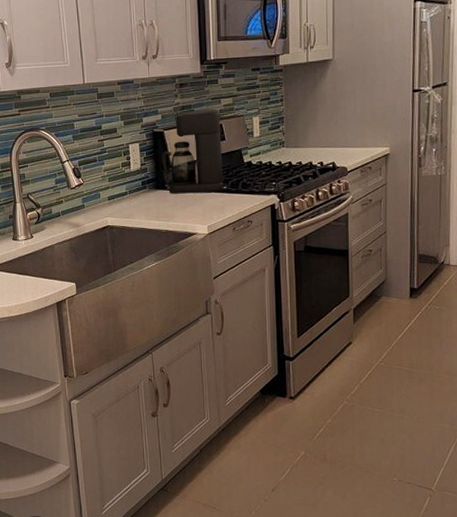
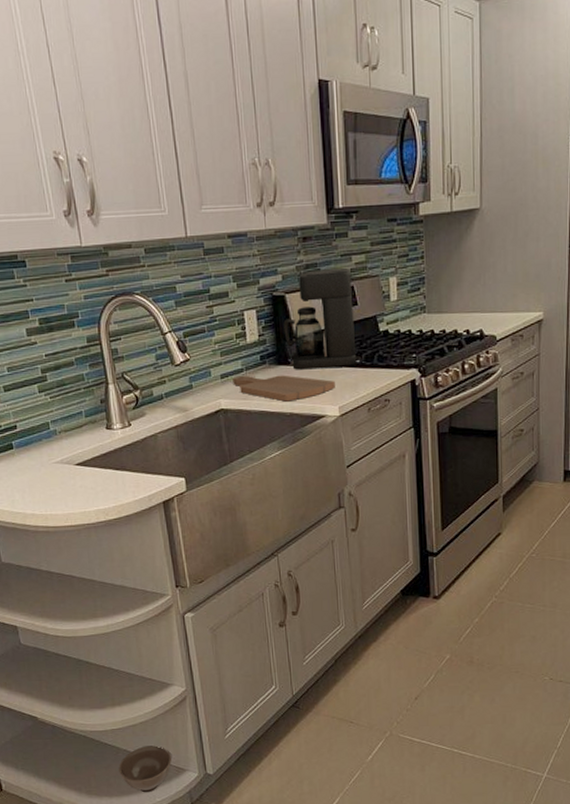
cutting board: none [118,198,205,221] -> present [232,375,335,402]

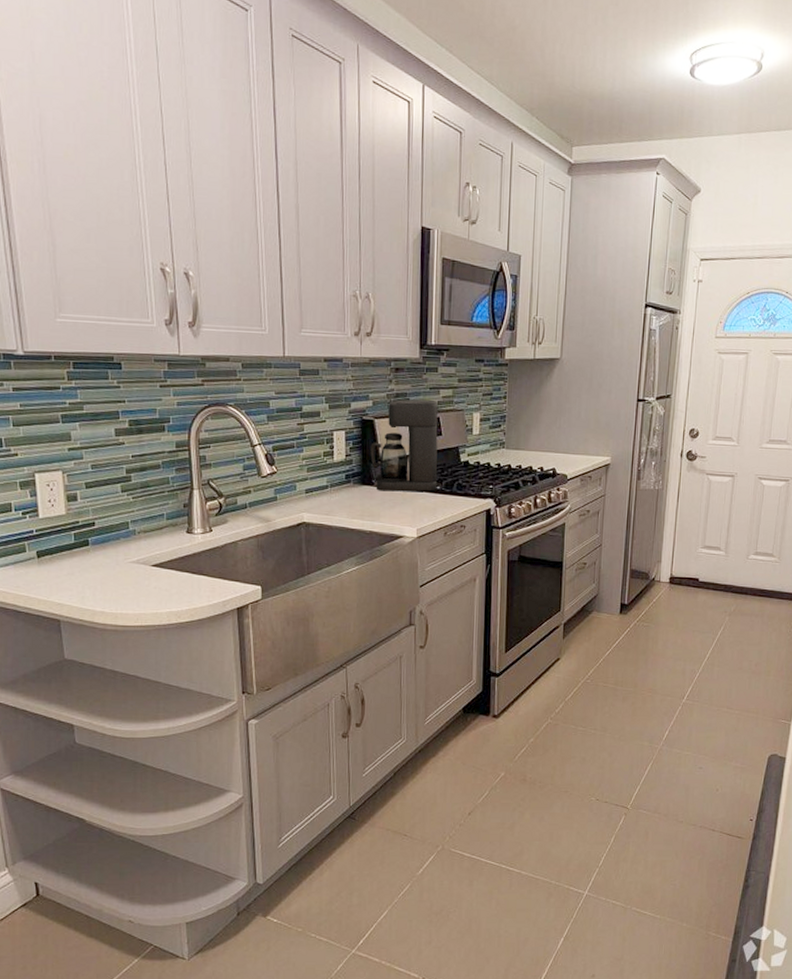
bowl: present [119,745,172,793] -> none [166,853,221,901]
cutting board: present [232,375,335,402] -> none [317,492,415,520]

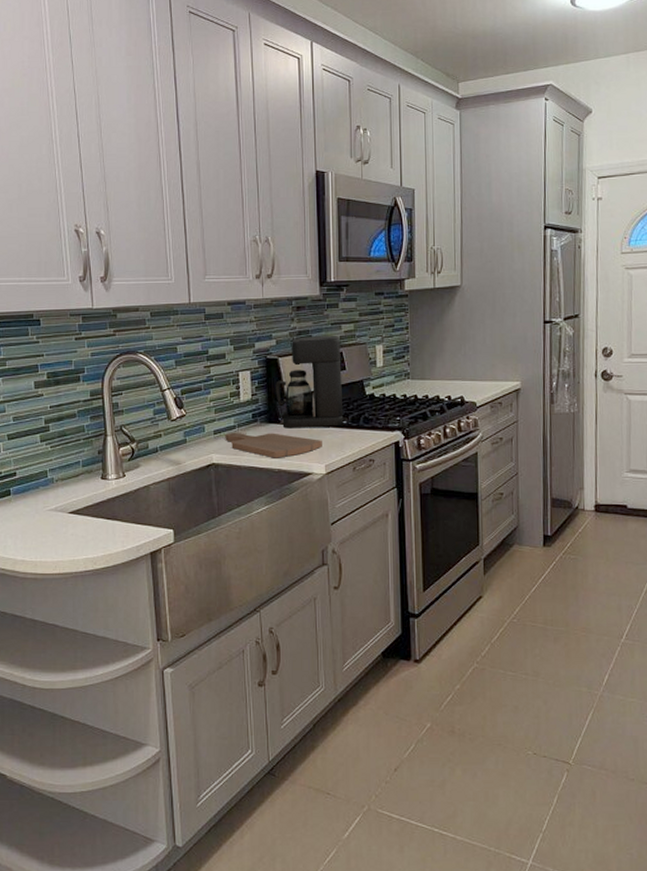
cutting board: none [317,492,415,520] -> present [225,432,322,458]

